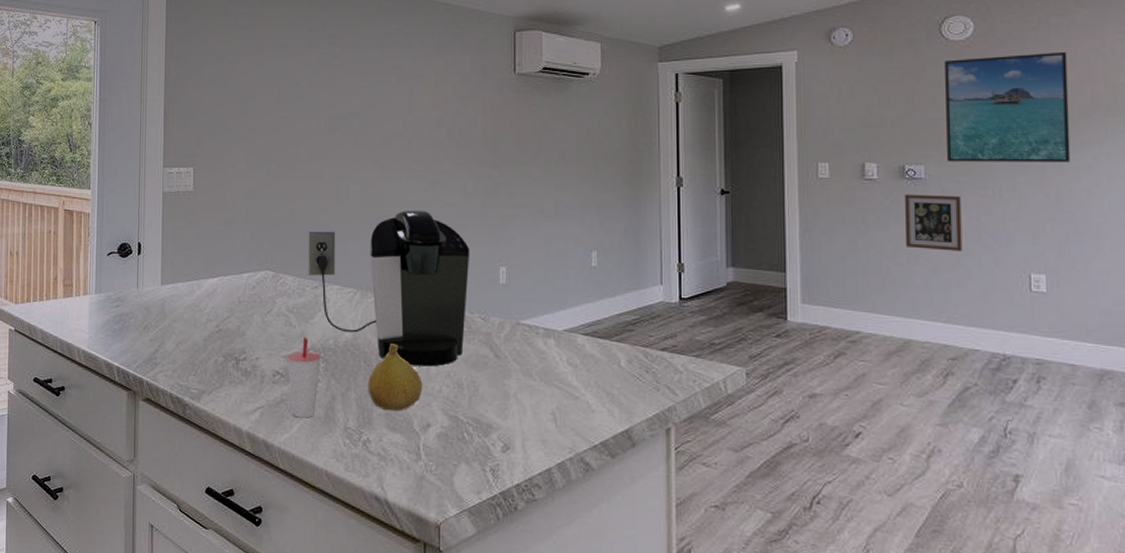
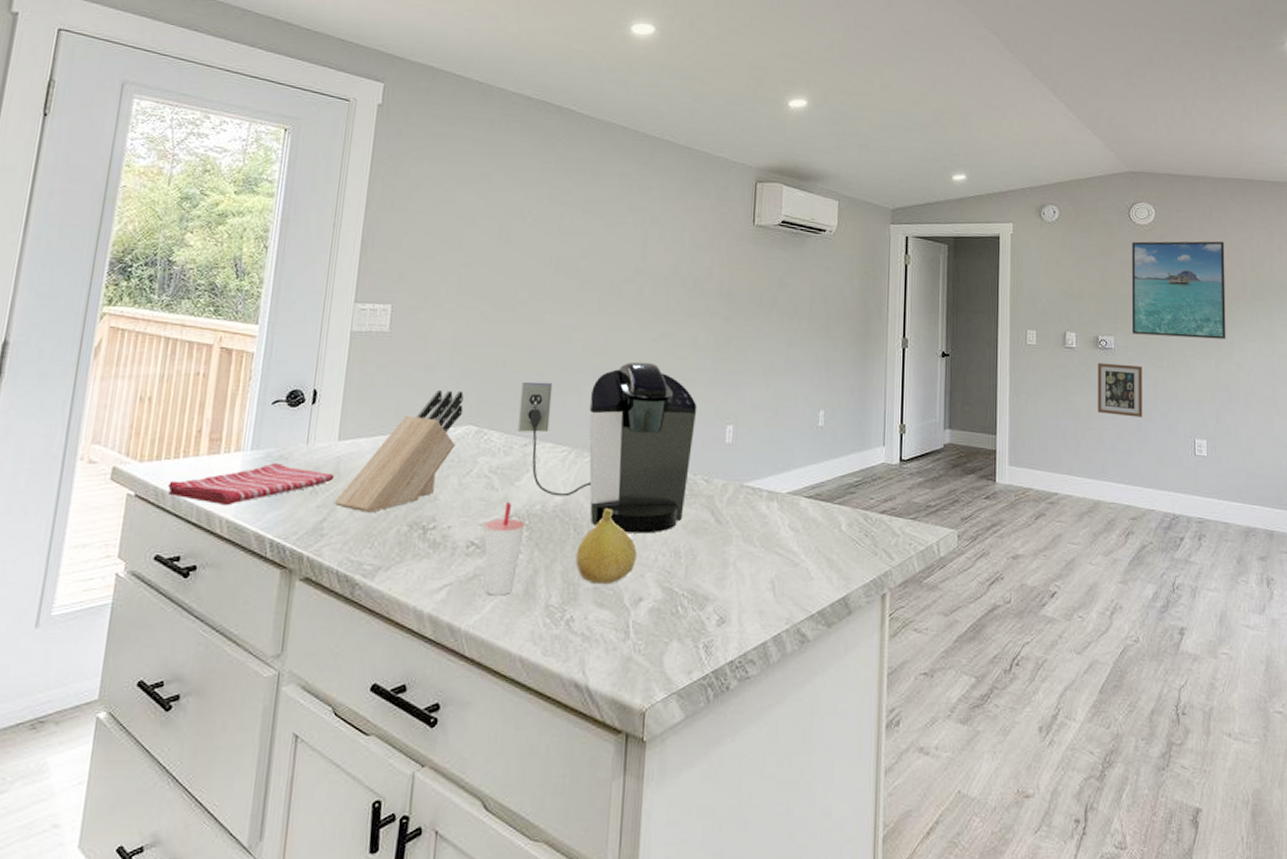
dish towel: none [37,304,161,339] -> present [168,463,335,506]
knife block: none [163,240,261,346] -> present [334,389,464,513]

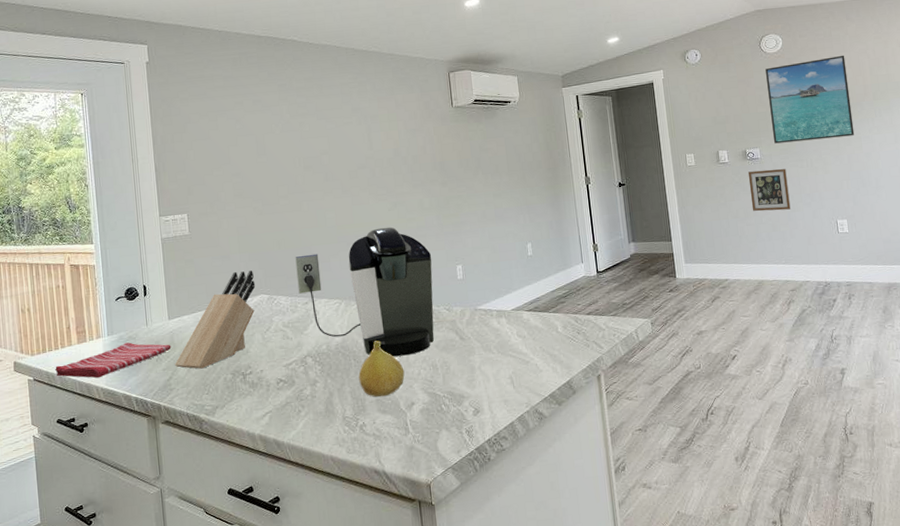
cup: present [484,501,526,596] -> none [287,346,318,416]

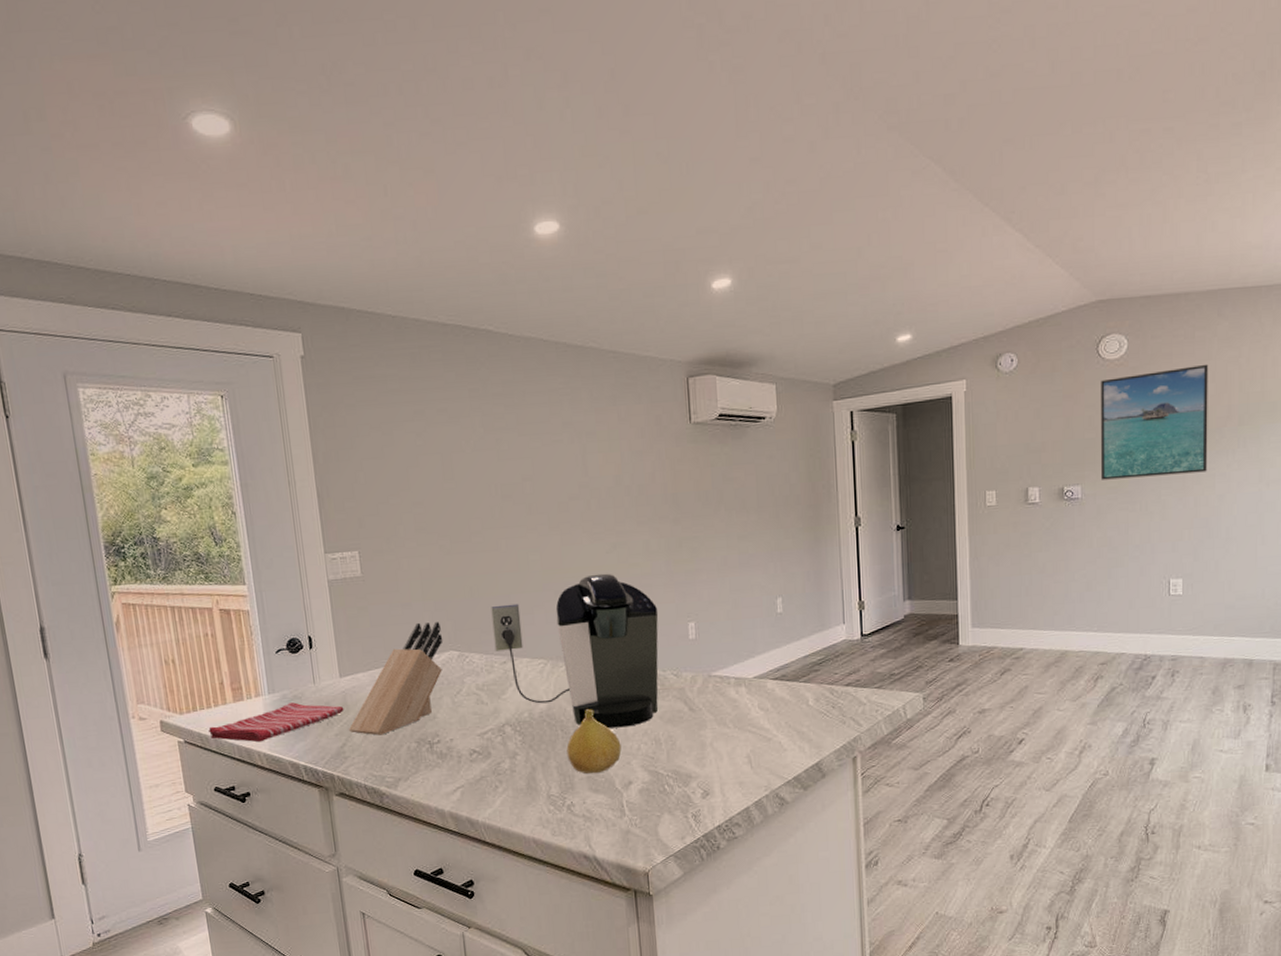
picture frame: present [747,169,791,212] -> none [1062,512,1113,566]

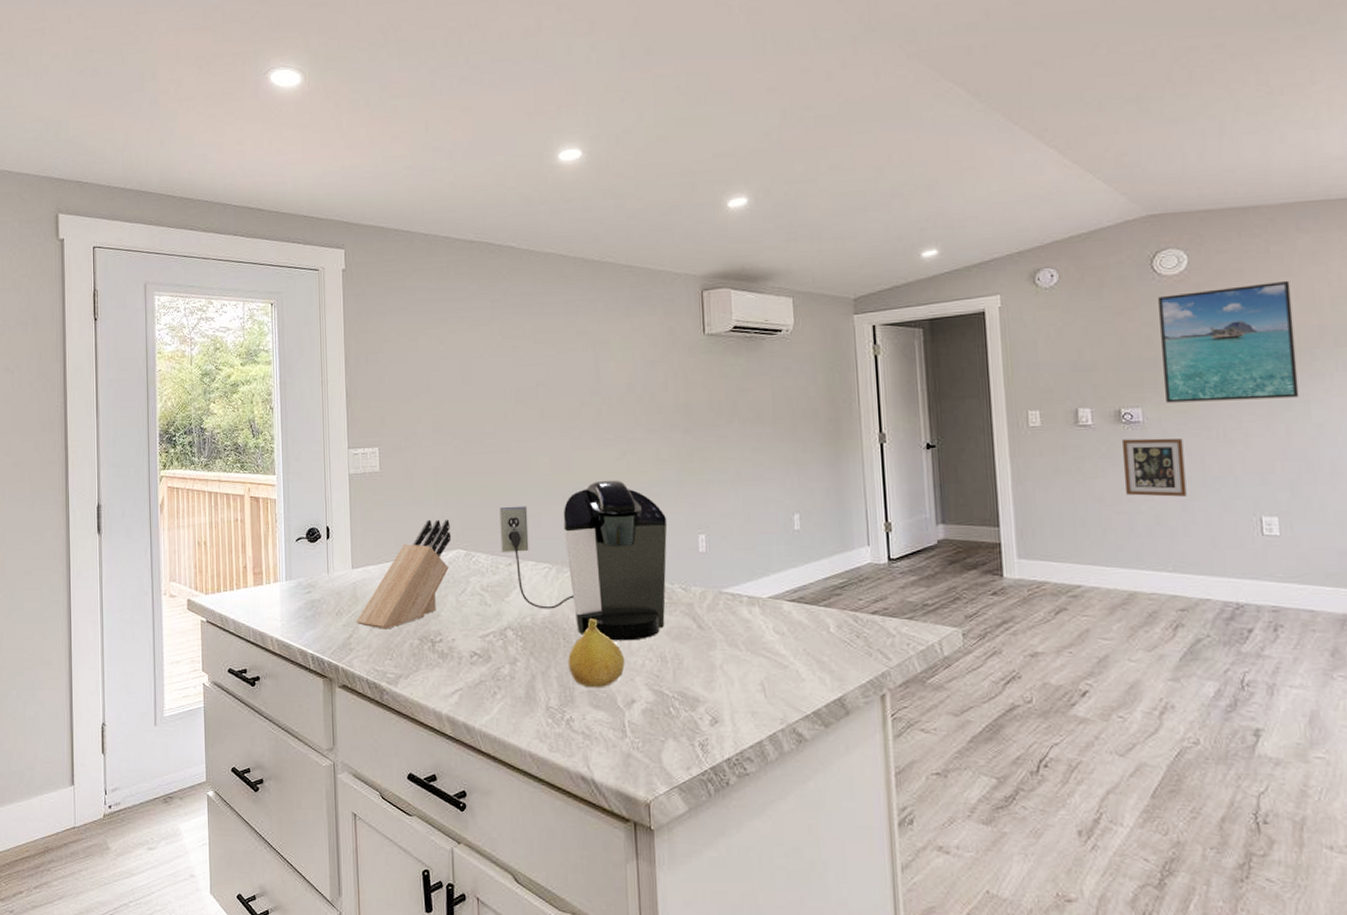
dish towel: present [208,702,344,743] -> none [229,590,354,627]
picture frame: none [1062,512,1113,566] -> present [1121,438,1187,497]

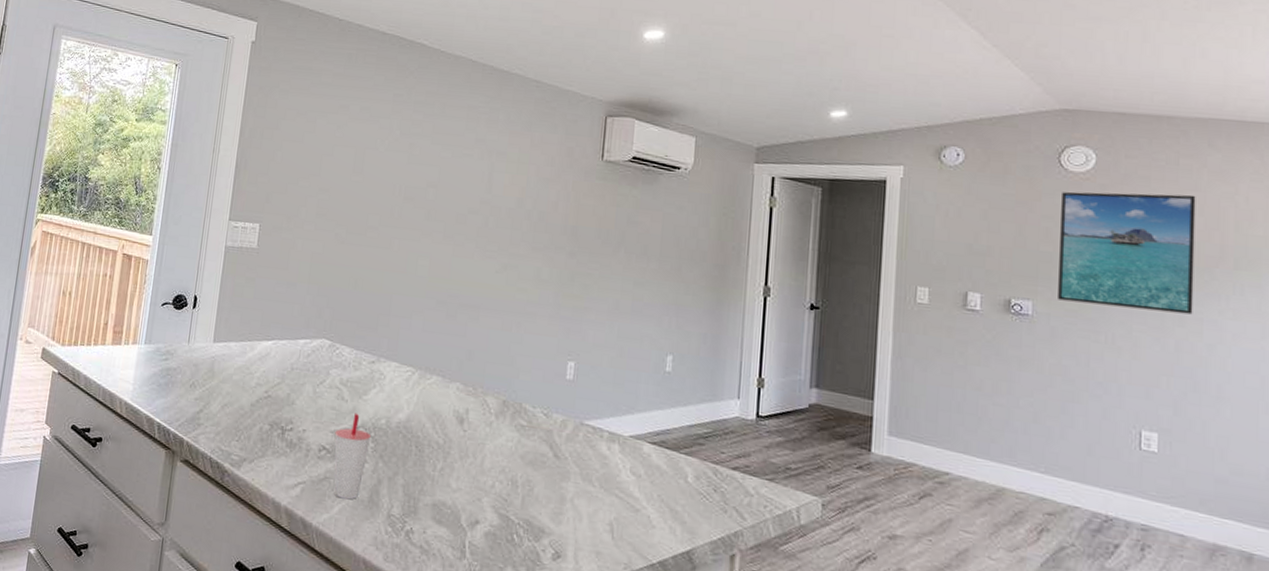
knife block: present [357,519,452,629] -> none [209,303,319,410]
cup: none [483,615,519,699] -> present [334,412,372,500]
coffee maker: present [499,480,668,641] -> none [366,291,539,460]
fruit: present [568,619,625,688] -> none [416,430,475,503]
picture frame: present [1121,438,1187,497] -> none [1005,330,1070,398]

